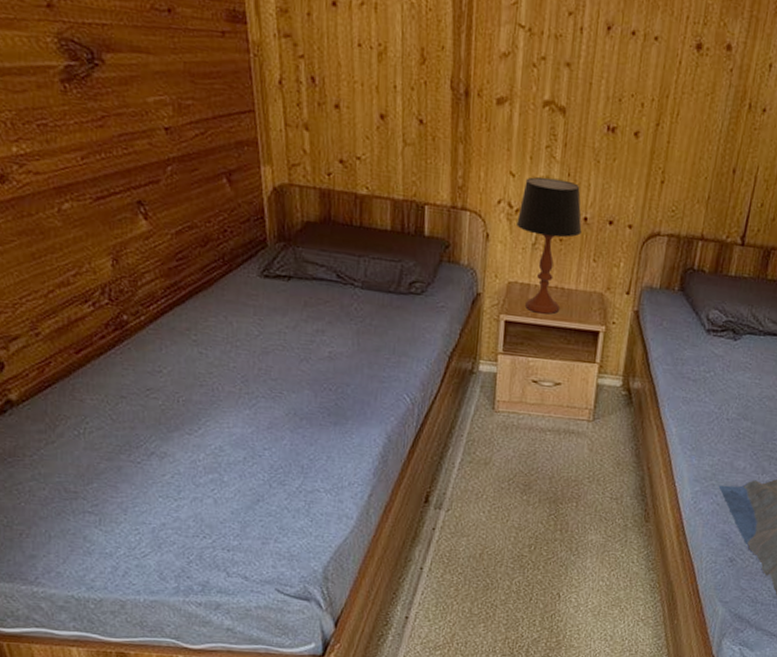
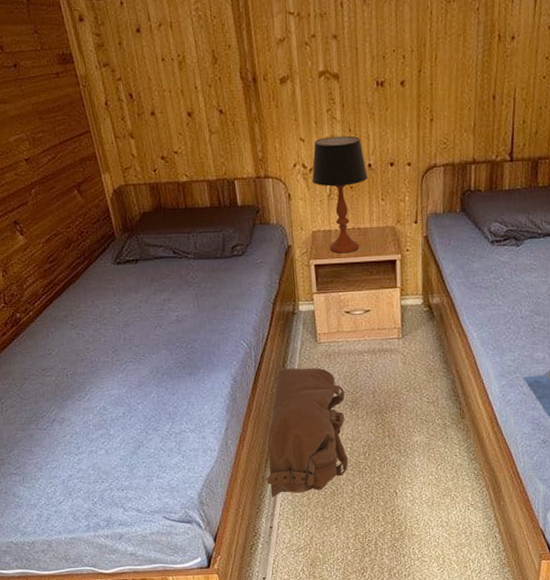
duffel bag: none [410,430,518,584] -> present [267,365,348,498]

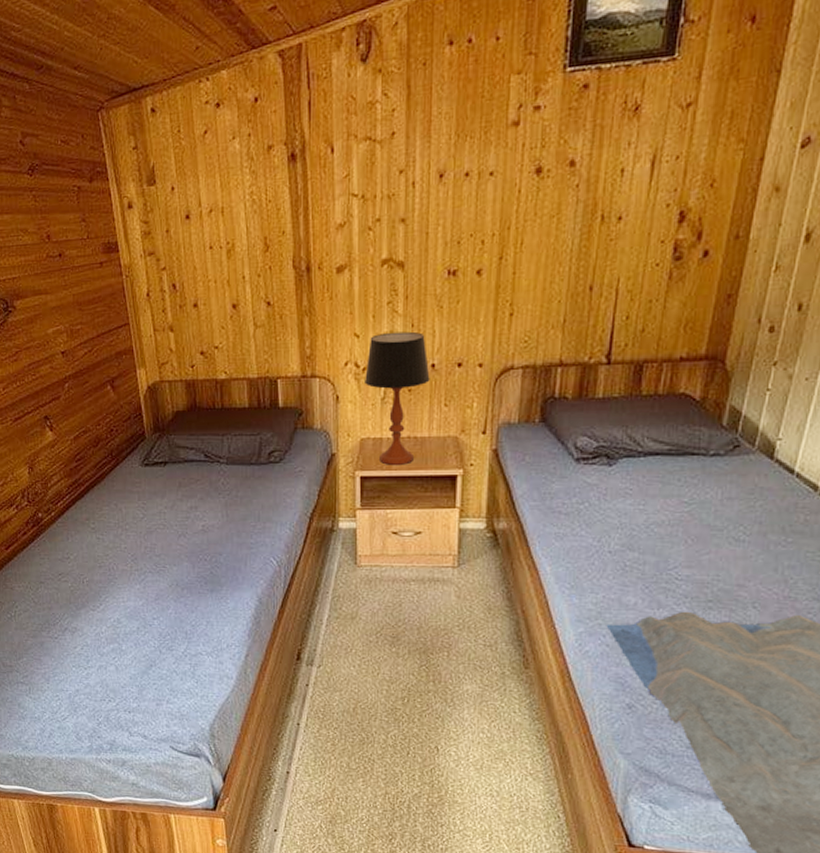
duffel bag: present [267,365,348,498] -> none [288,589,385,739]

